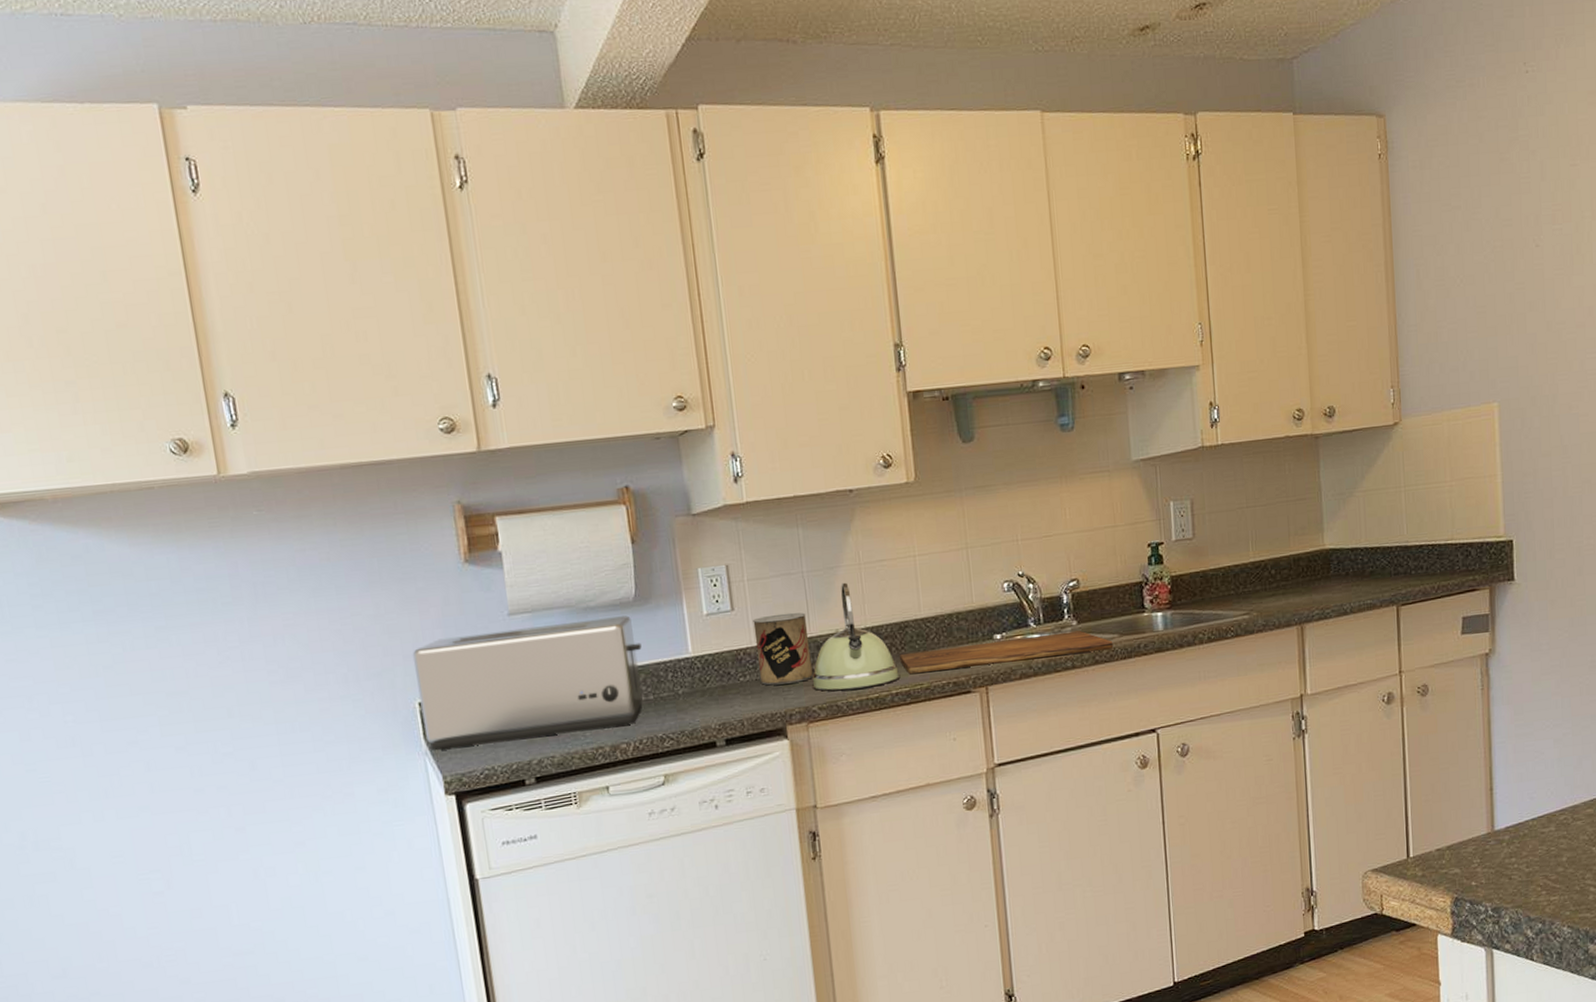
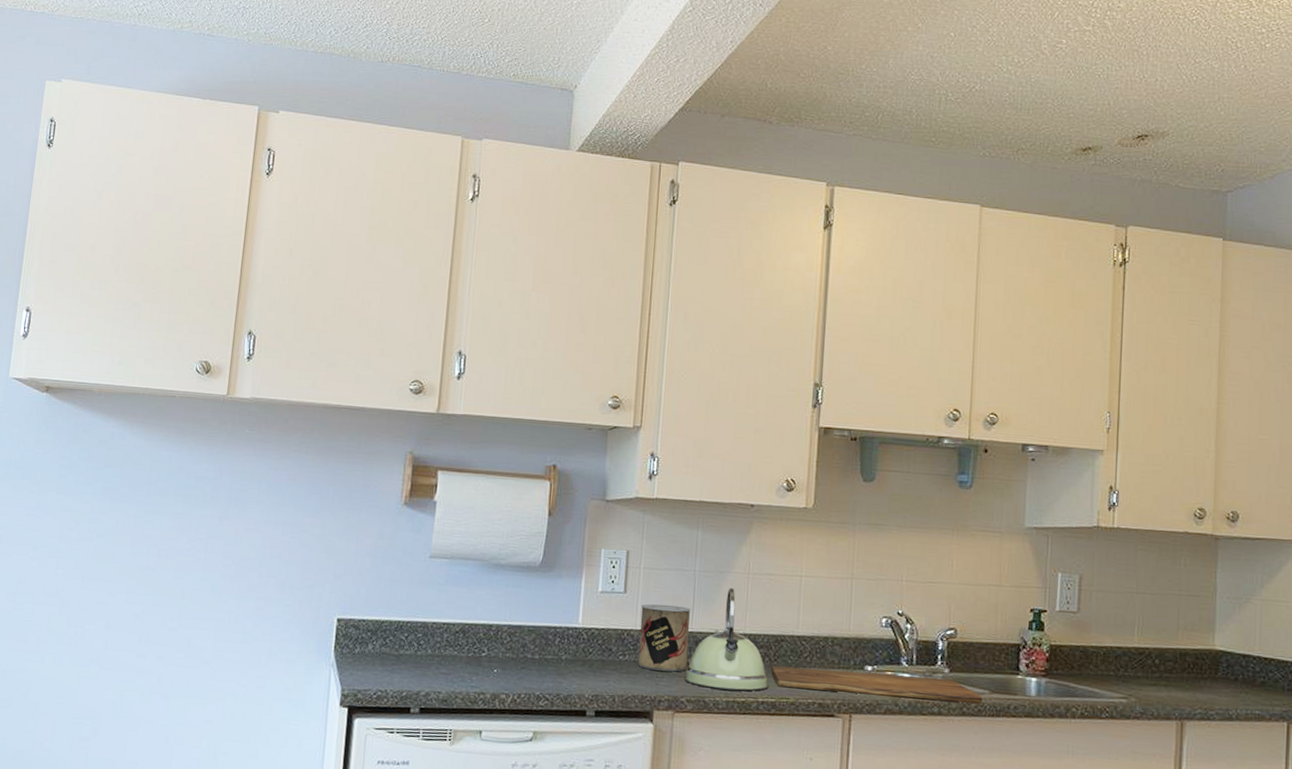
toaster: present [412,615,643,751] -> none [336,566,538,679]

